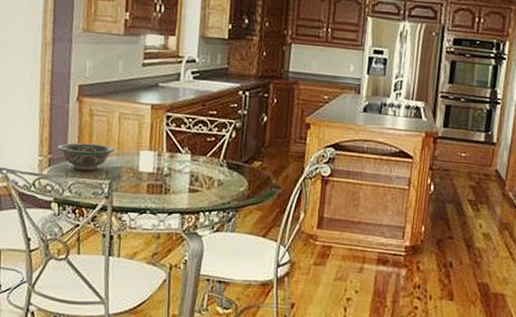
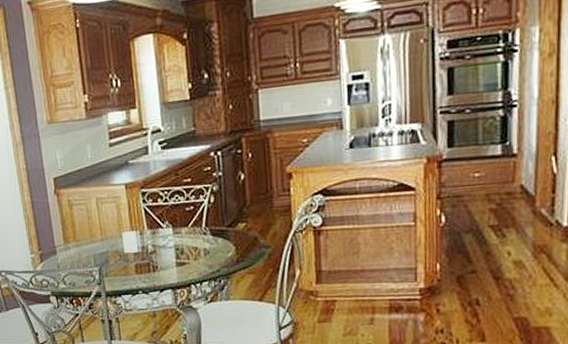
bowl: present [57,142,115,171] -> none [45,232,98,261]

